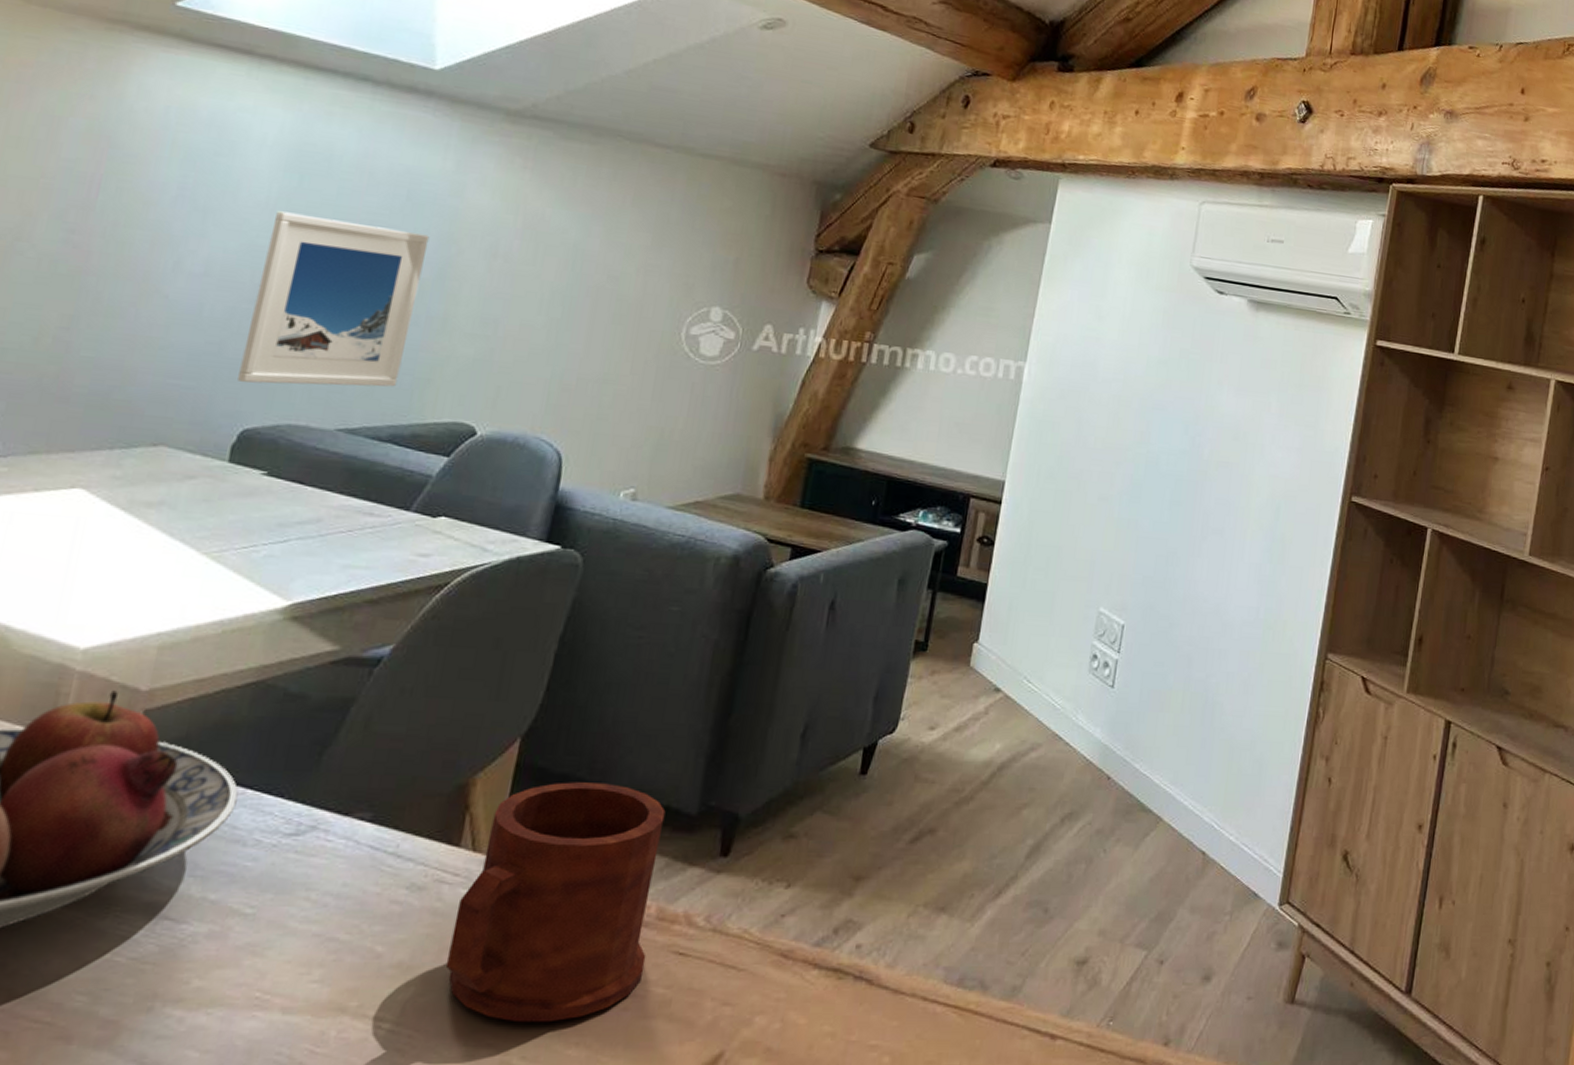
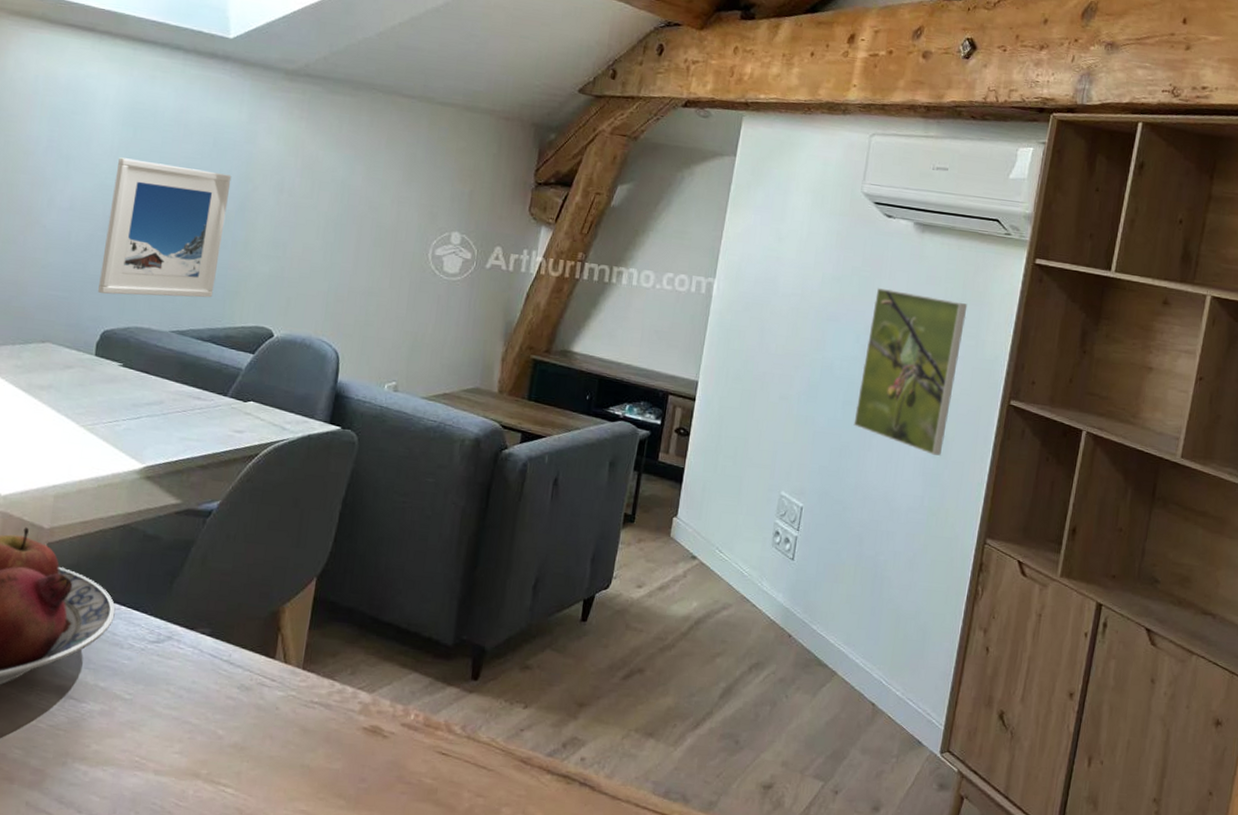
mug: present [445,782,666,1023] -> none [268,614,428,798]
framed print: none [1181,371,1306,561] -> present [853,287,968,456]

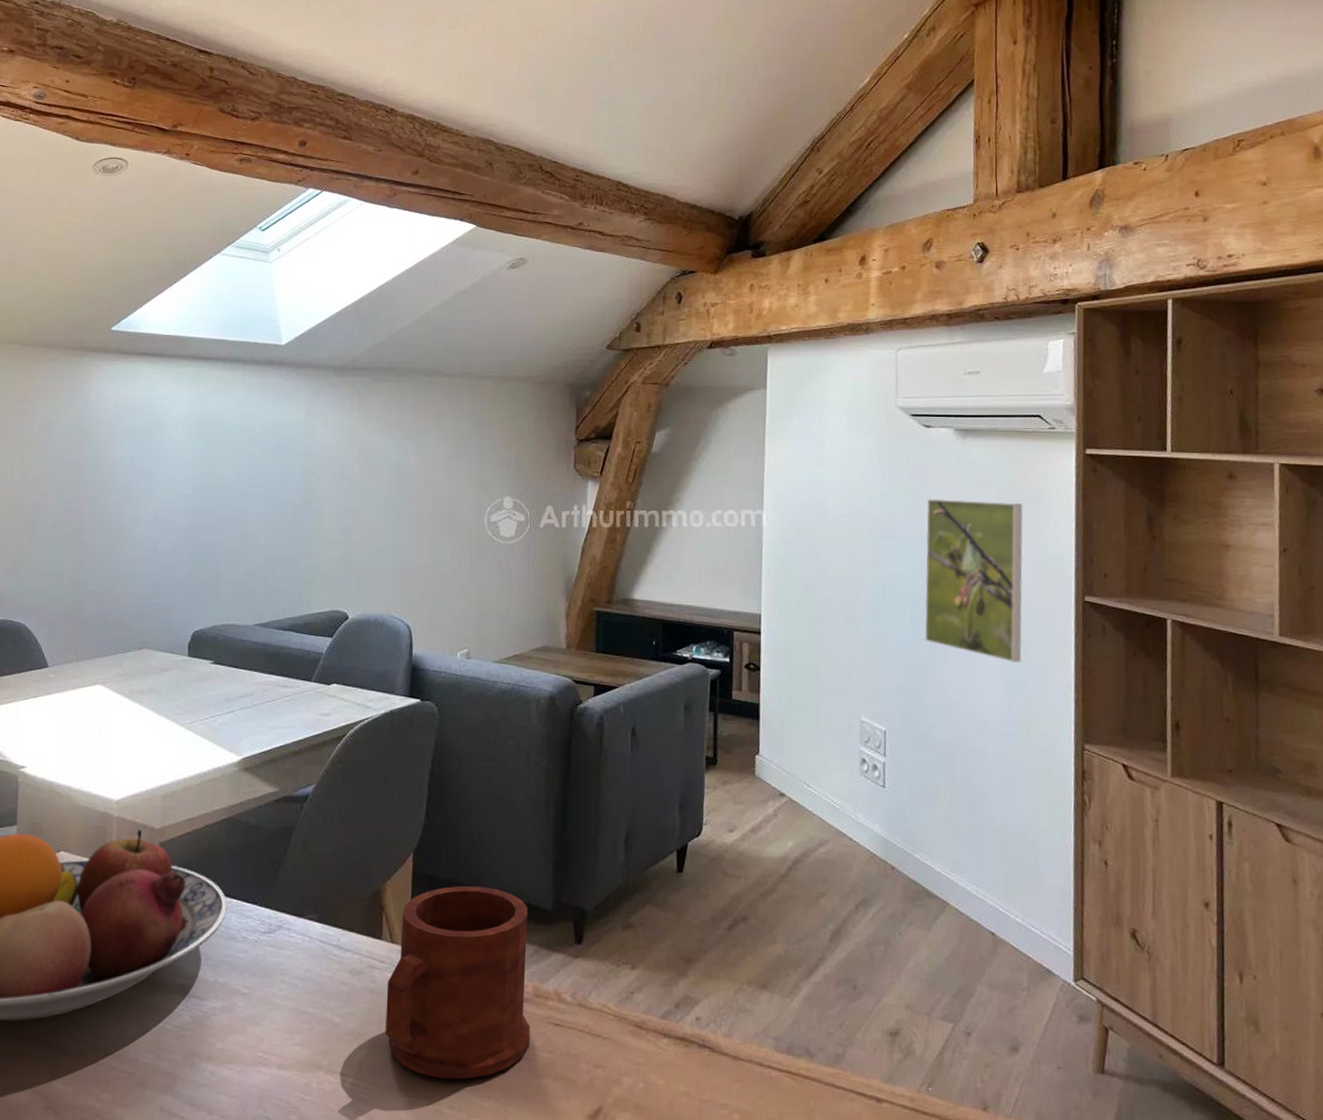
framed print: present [98,157,232,298] -> none [186,467,296,597]
mug: none [268,614,428,798] -> present [385,886,530,1080]

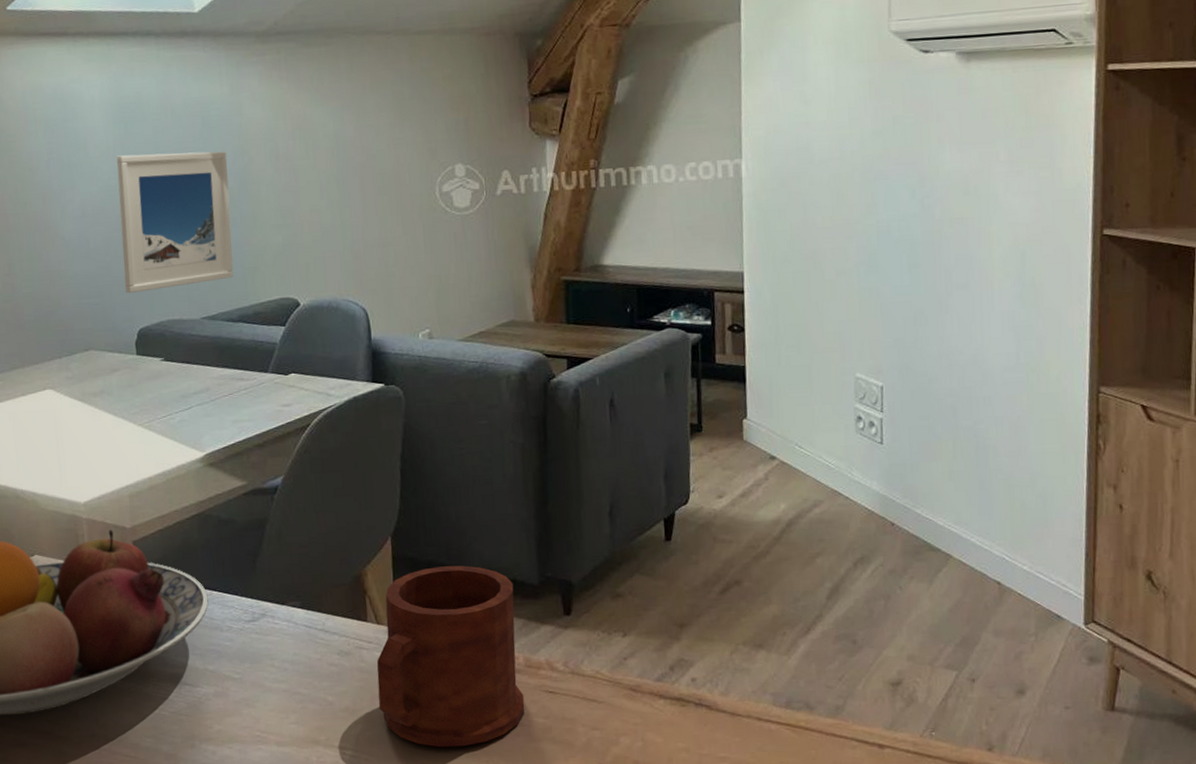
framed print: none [186,467,296,597] -> present [117,151,234,294]
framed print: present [924,498,1024,662] -> none [923,131,1035,306]

